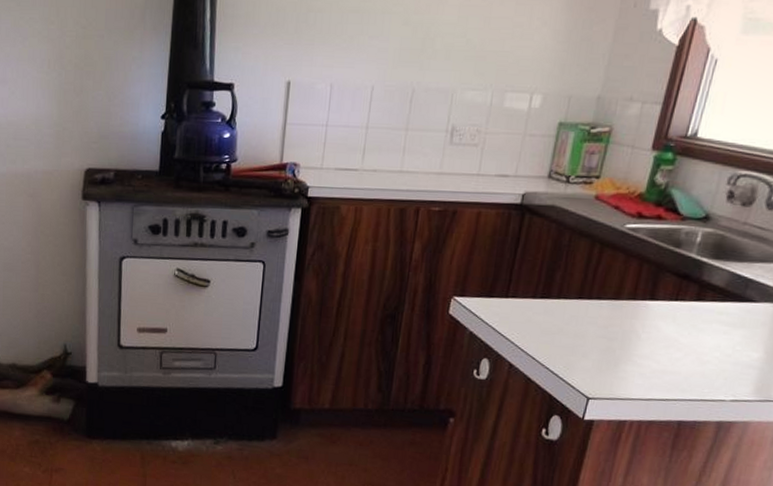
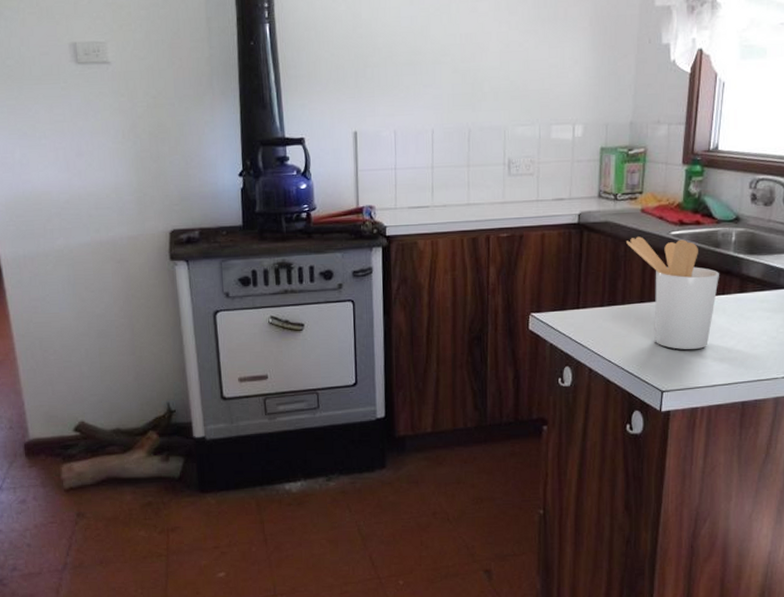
utensil holder: none [572,225,675,357] -> present [626,236,719,350]

